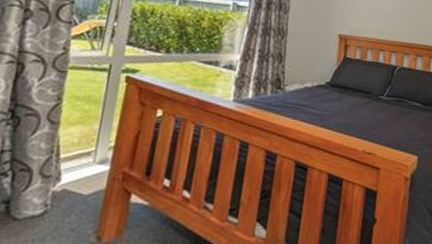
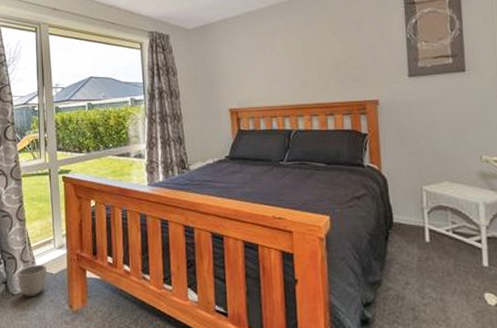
planter: none [26,181,76,224] -> present [17,265,47,297]

